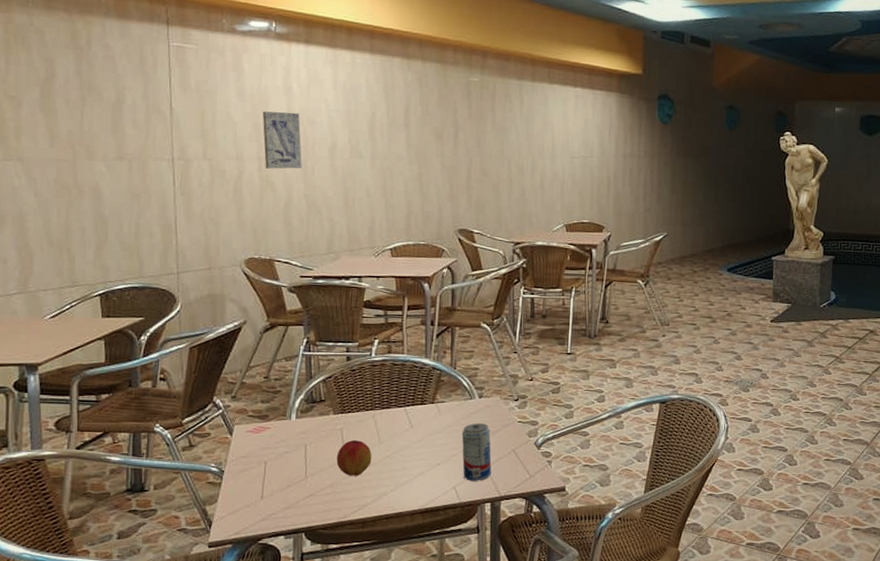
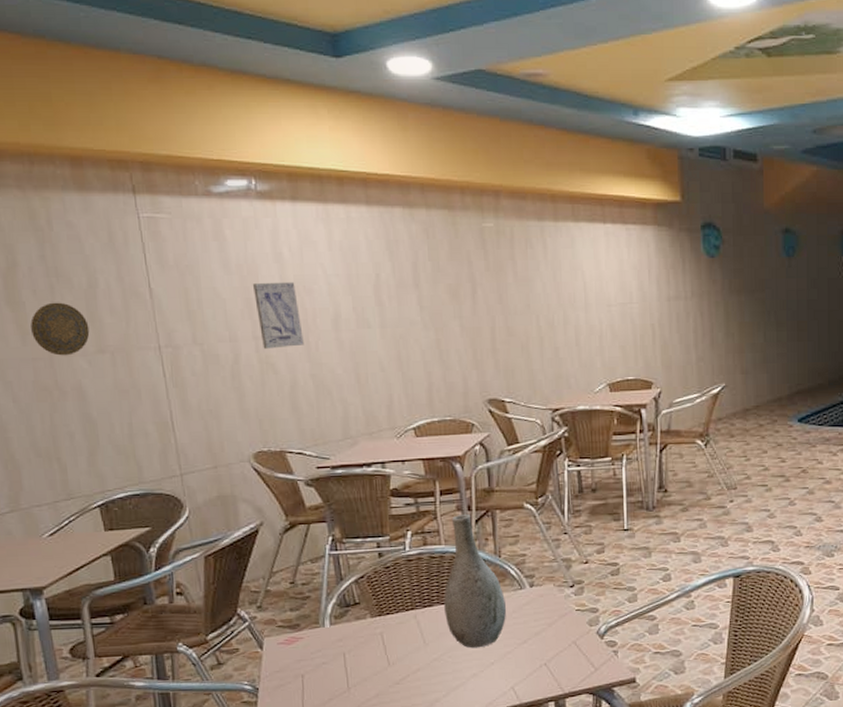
decorative plate: none [60,112,112,160] -> present [30,302,90,356]
peach: present [336,440,372,476] -> none [379,644,418,684]
vase: none [400,328,457,449] -> present [444,514,507,649]
beverage can: present [461,423,492,481] -> none [514,615,552,679]

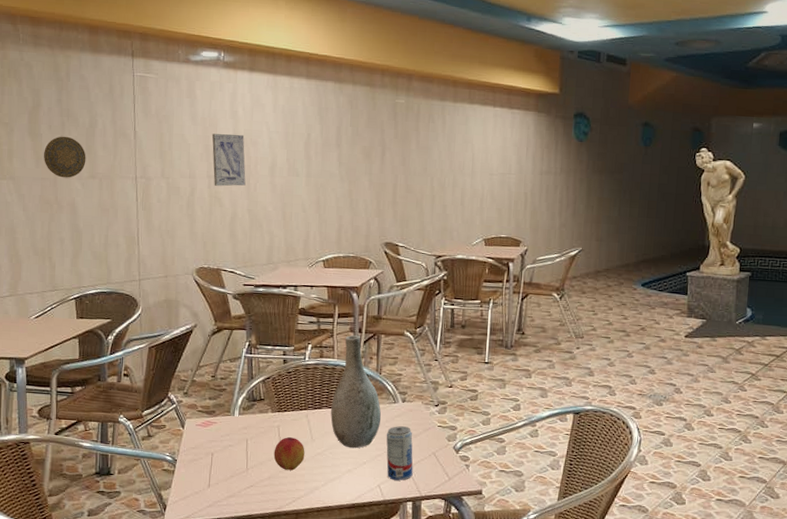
peach: none [379,644,418,684] -> present [273,437,305,471]
beverage can: none [514,615,552,679] -> present [386,426,413,481]

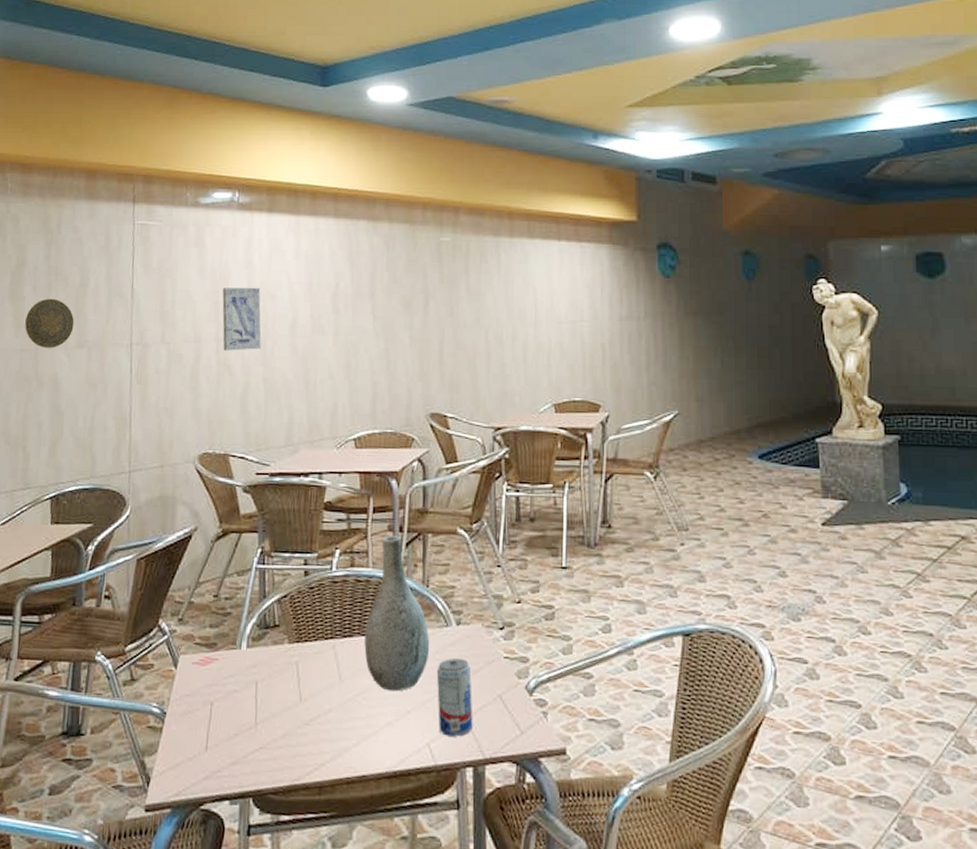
peach: present [273,437,305,471] -> none [290,677,331,725]

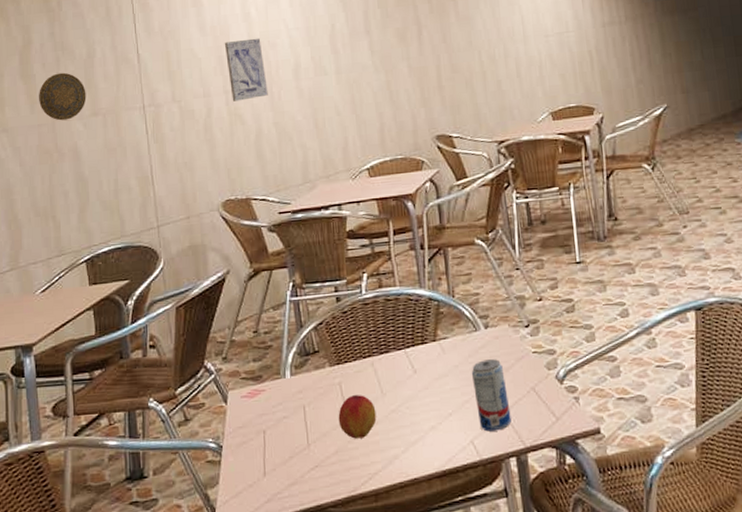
peach: none [290,677,331,725] -> present [338,395,377,439]
vase: present [364,536,430,692] -> none [400,253,463,398]

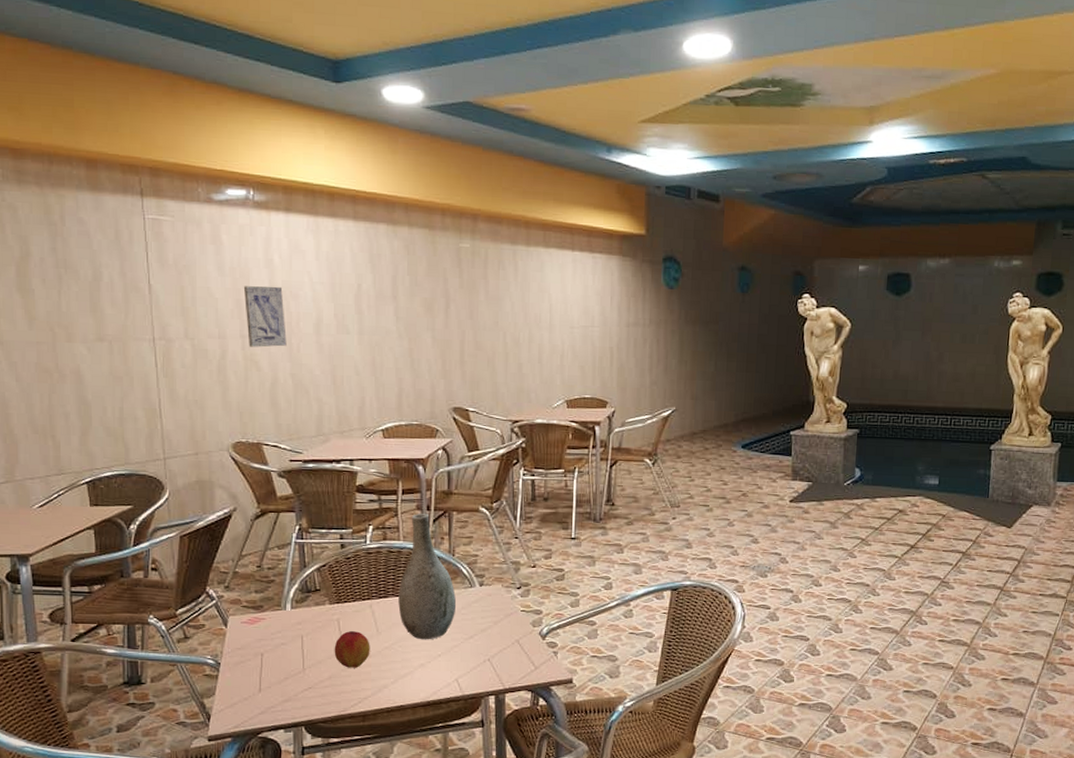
decorative plate: present [39,72,87,121] -> none [38,291,91,342]
vase: none [400,253,463,398] -> present [398,514,457,640]
beverage can: present [471,359,512,432] -> none [462,613,495,673]

